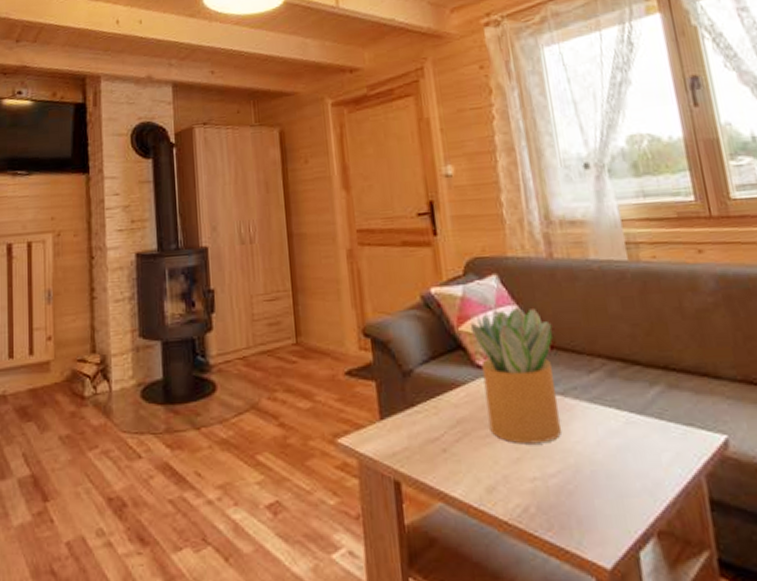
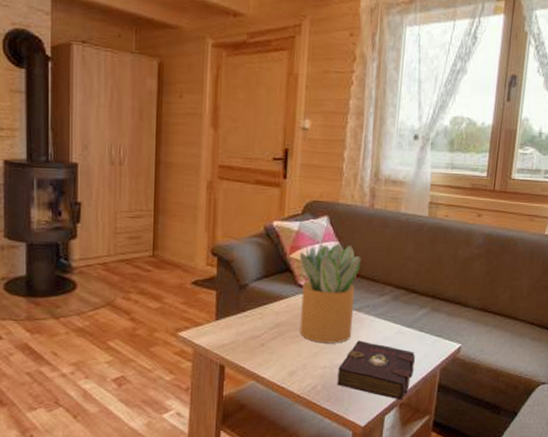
book: none [553,437,666,527] -> present [337,340,415,400]

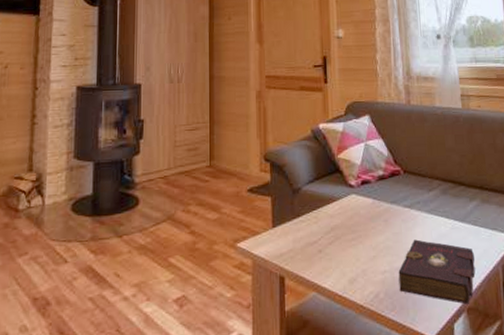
potted plant: present [299,243,362,344] -> none [346,140,407,246]

